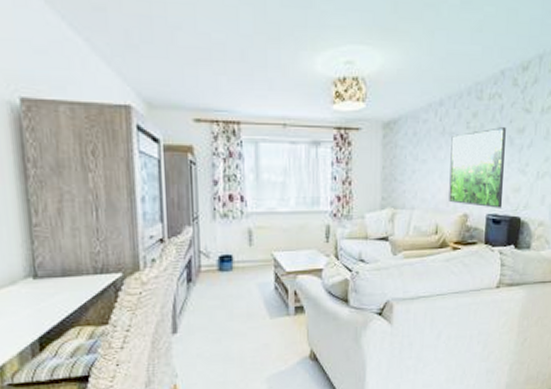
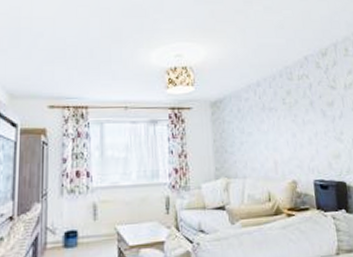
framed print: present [449,127,506,208] -> none [271,102,327,174]

